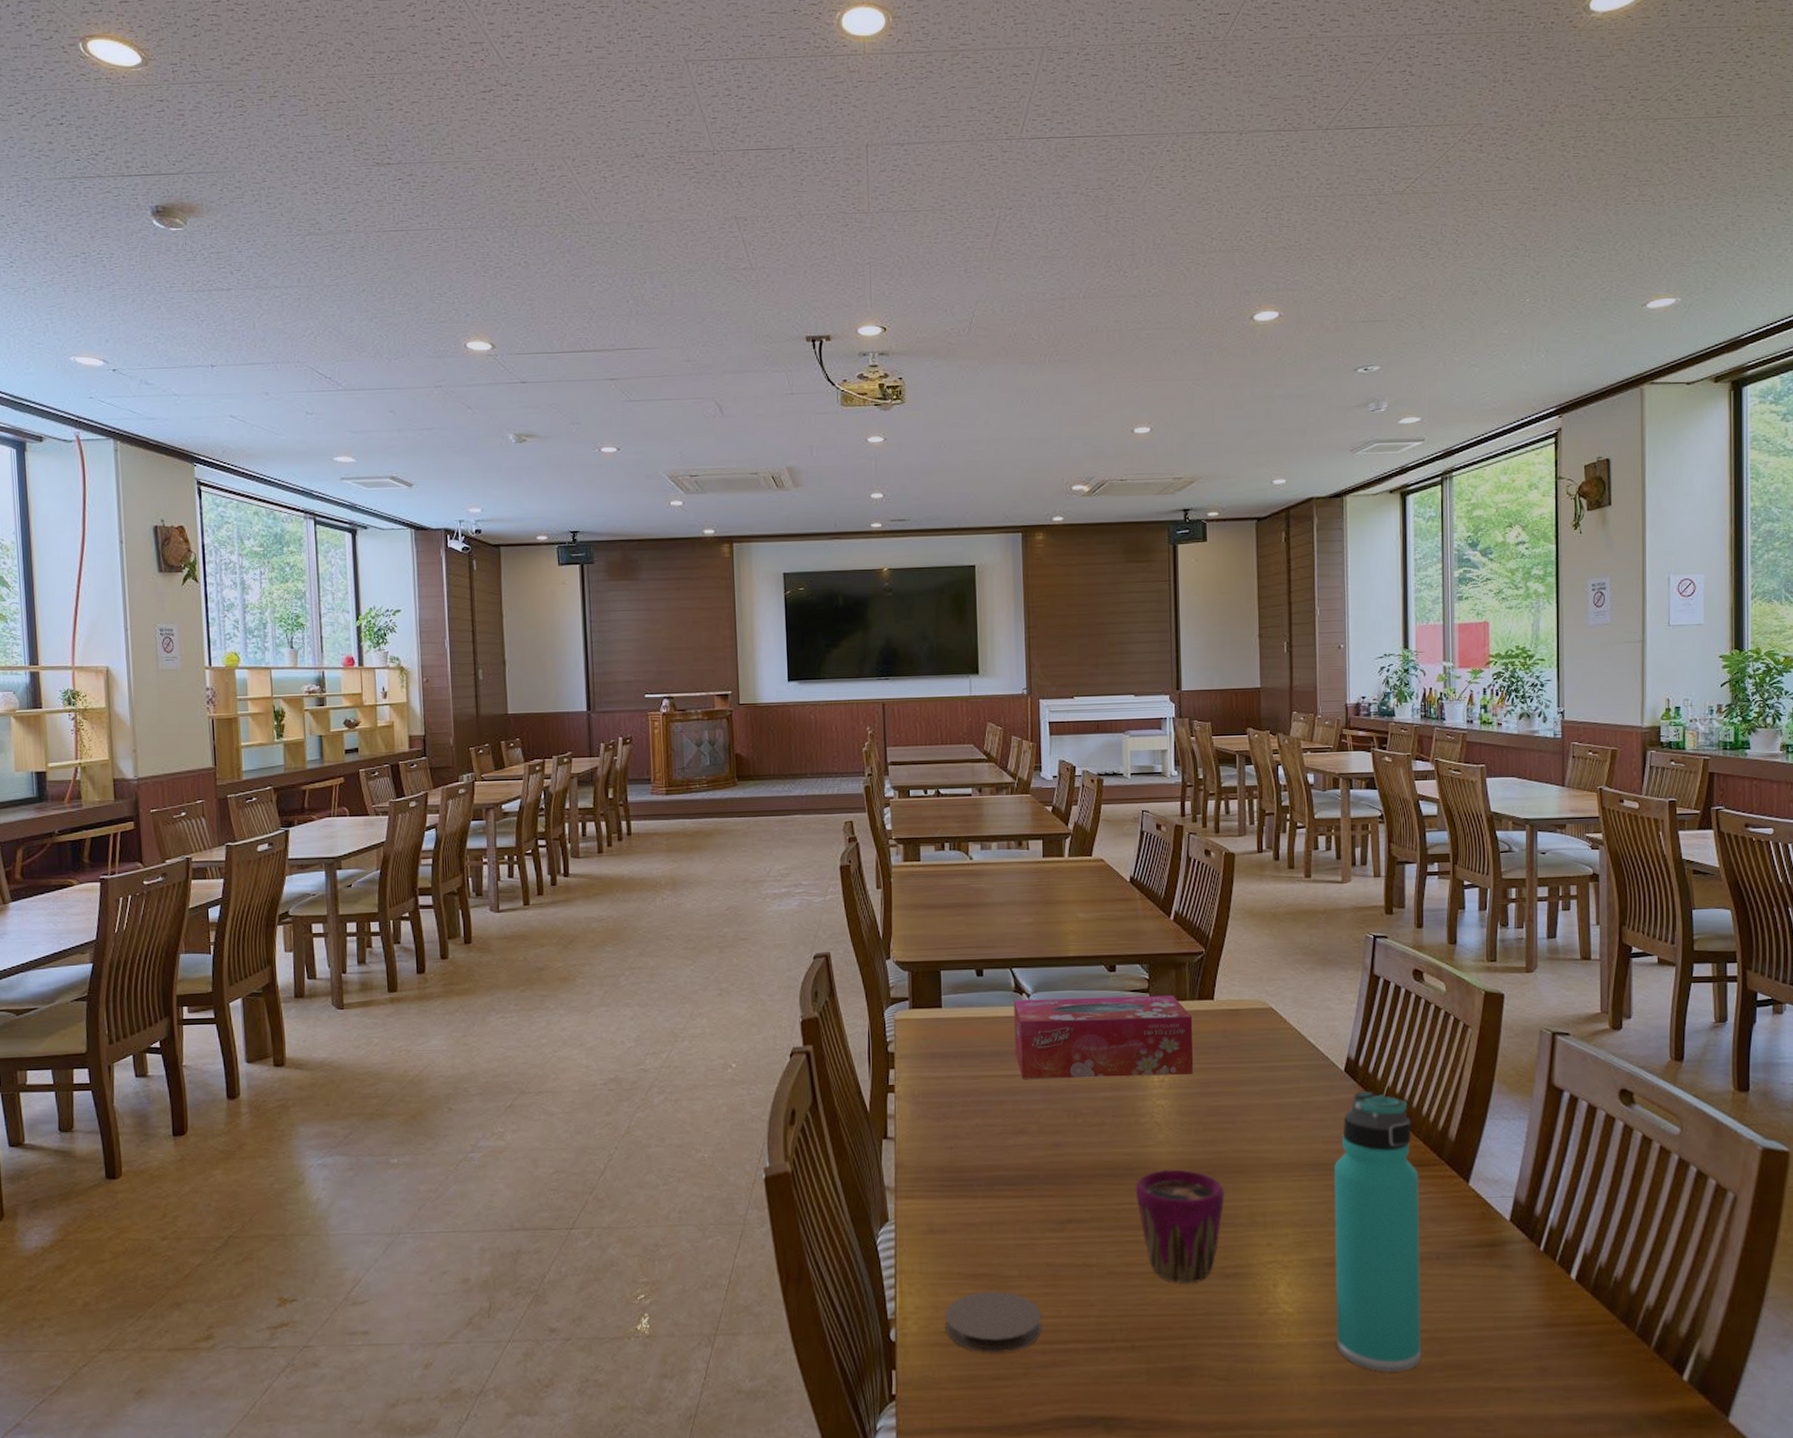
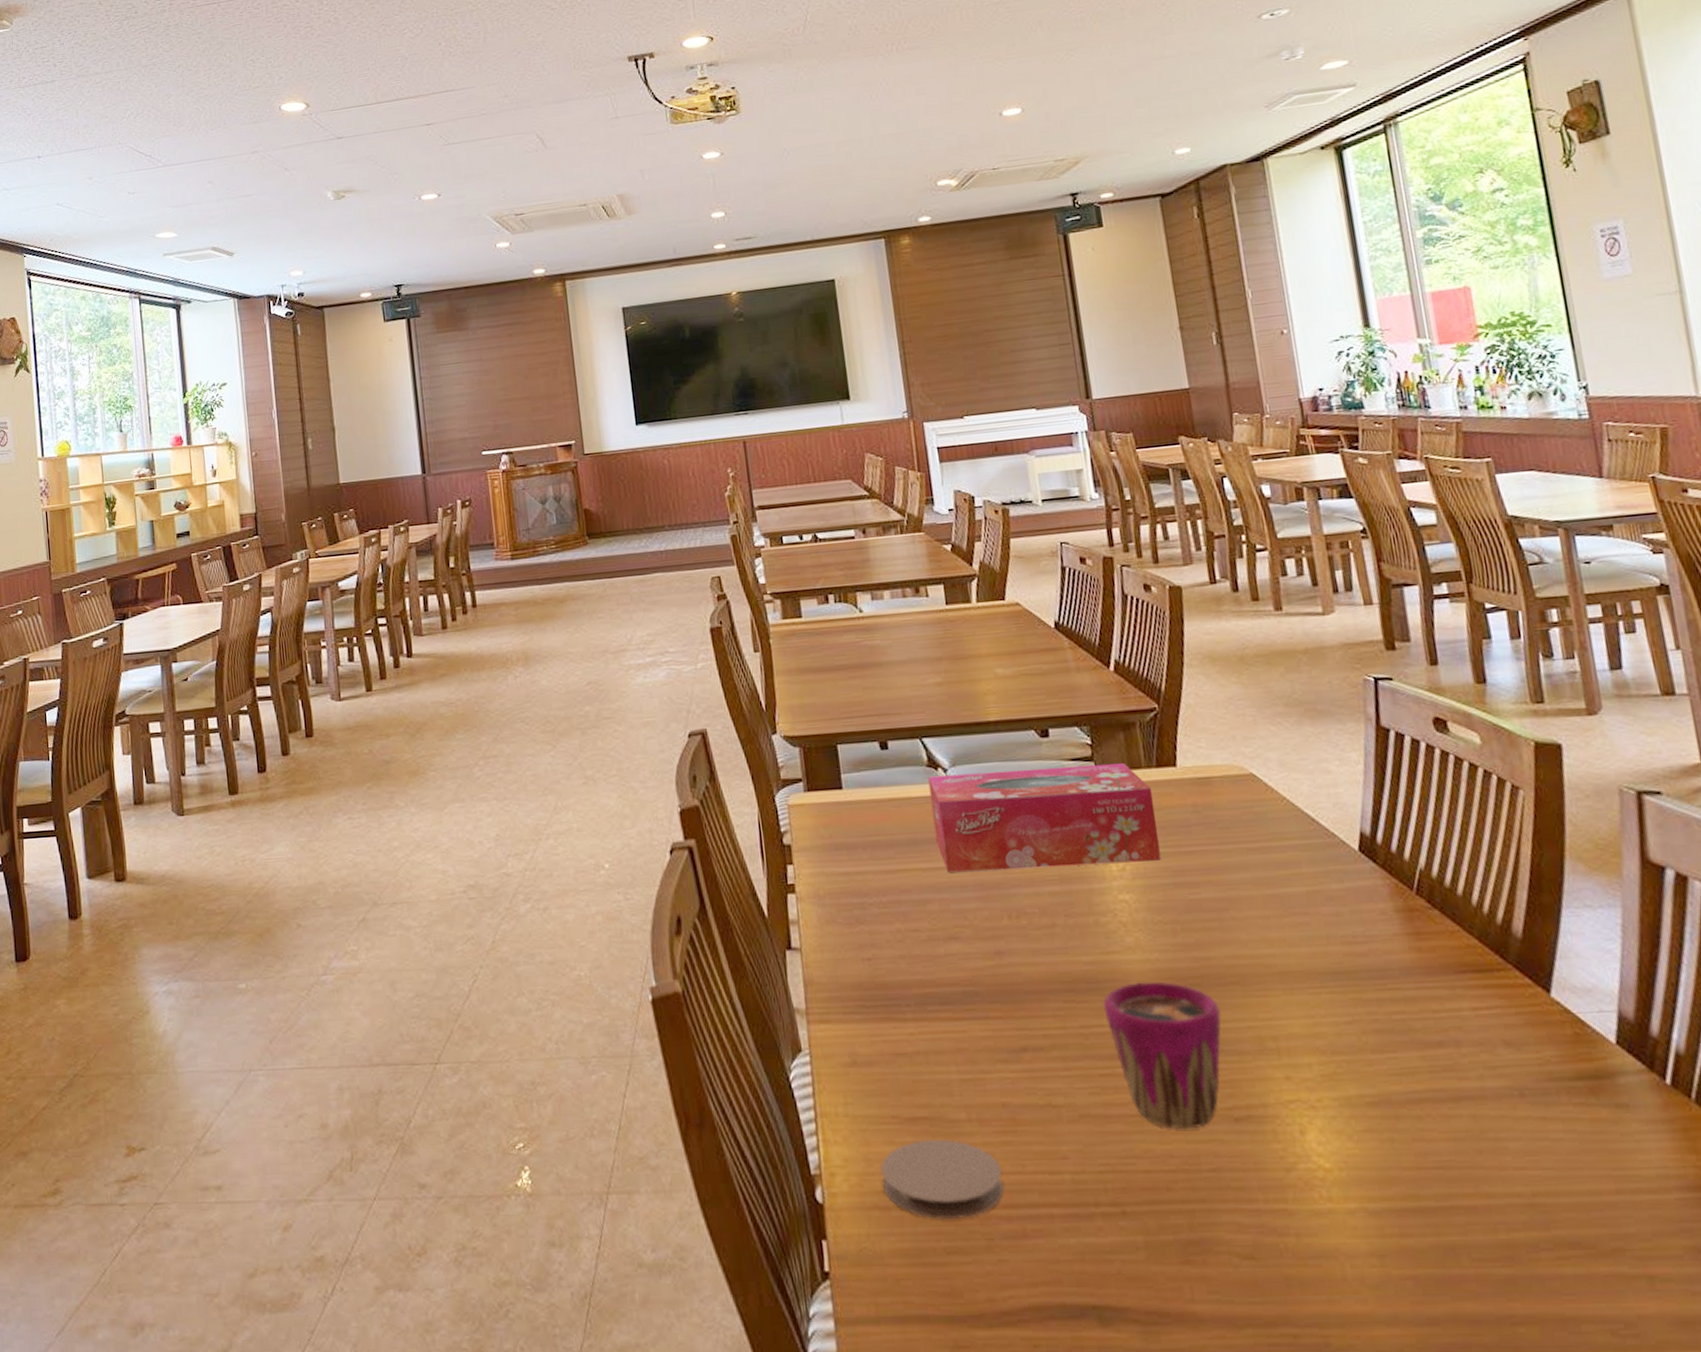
thermos bottle: present [1334,1091,1422,1373] -> none [1361,875,1519,1252]

